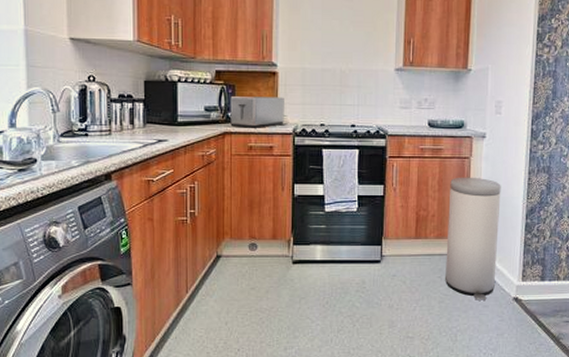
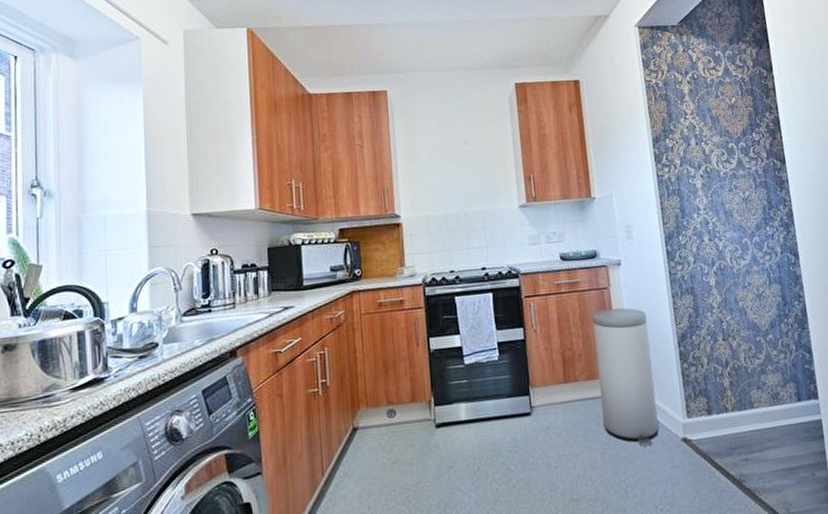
toaster: present [230,95,284,128] -> none [355,248,413,285]

